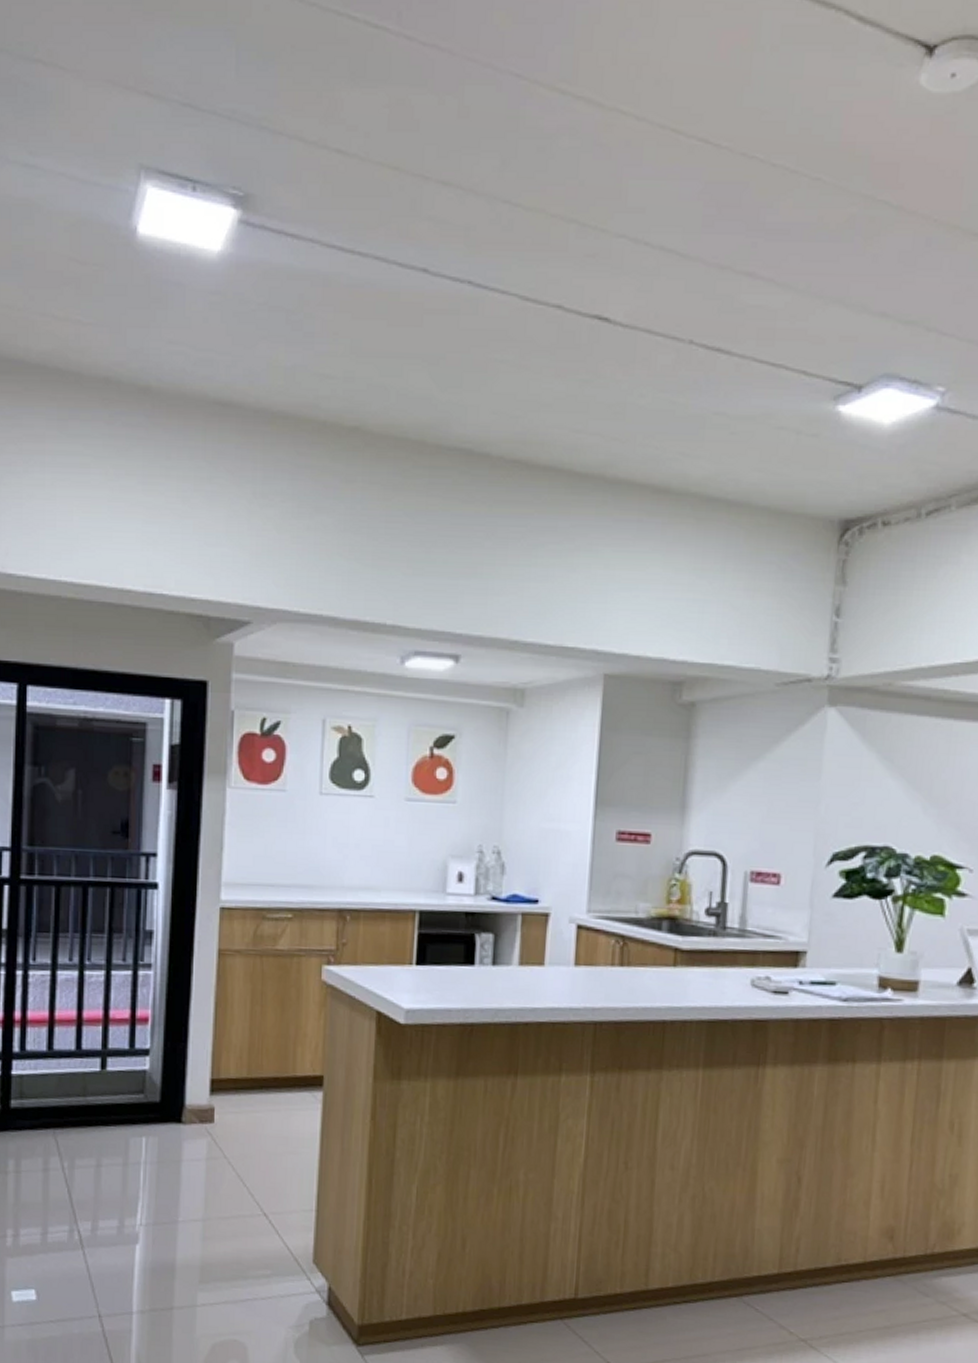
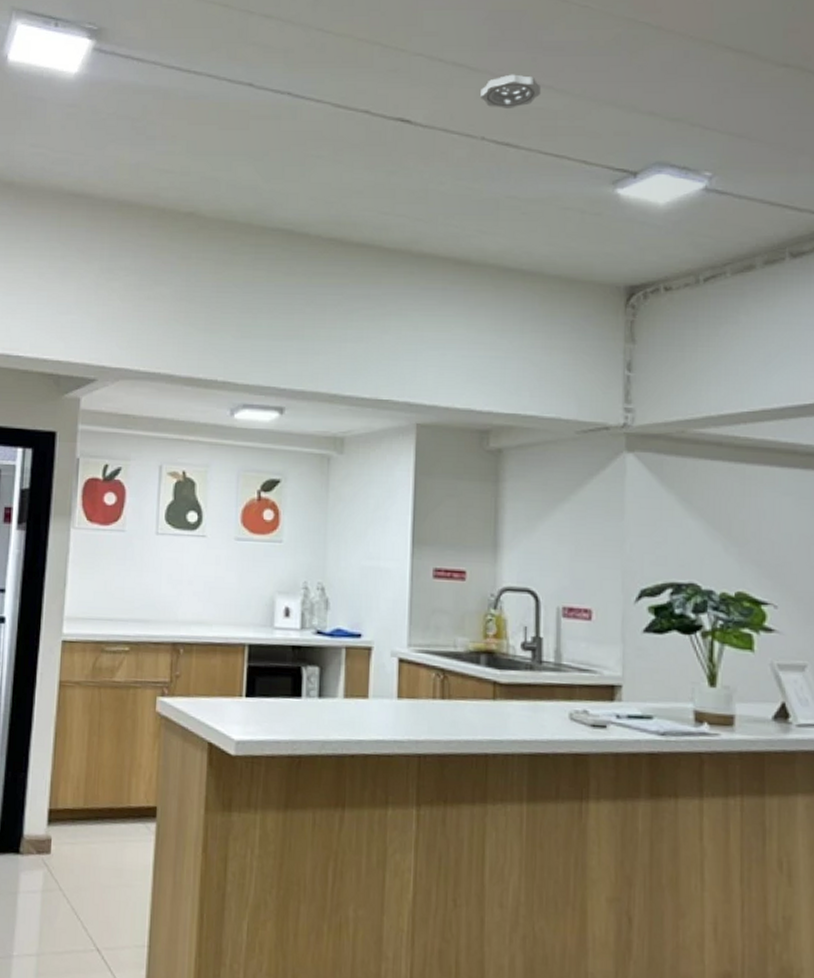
smoke detector: none [690,263,761,306] -> present [480,74,542,108]

